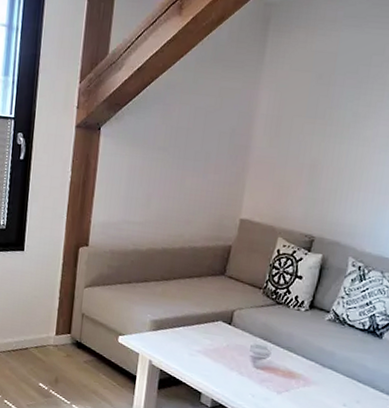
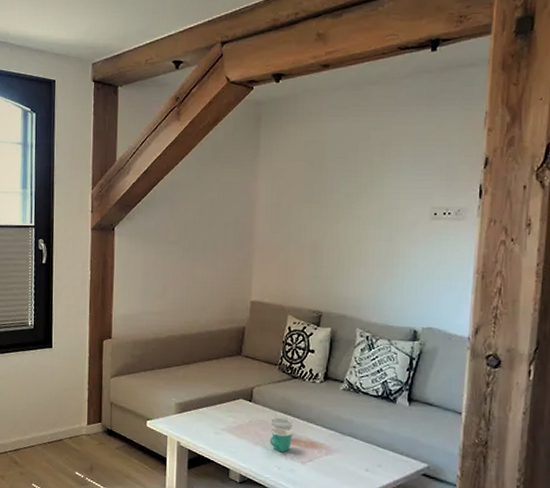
mug: none [246,355,272,381] -> present [270,428,293,453]

